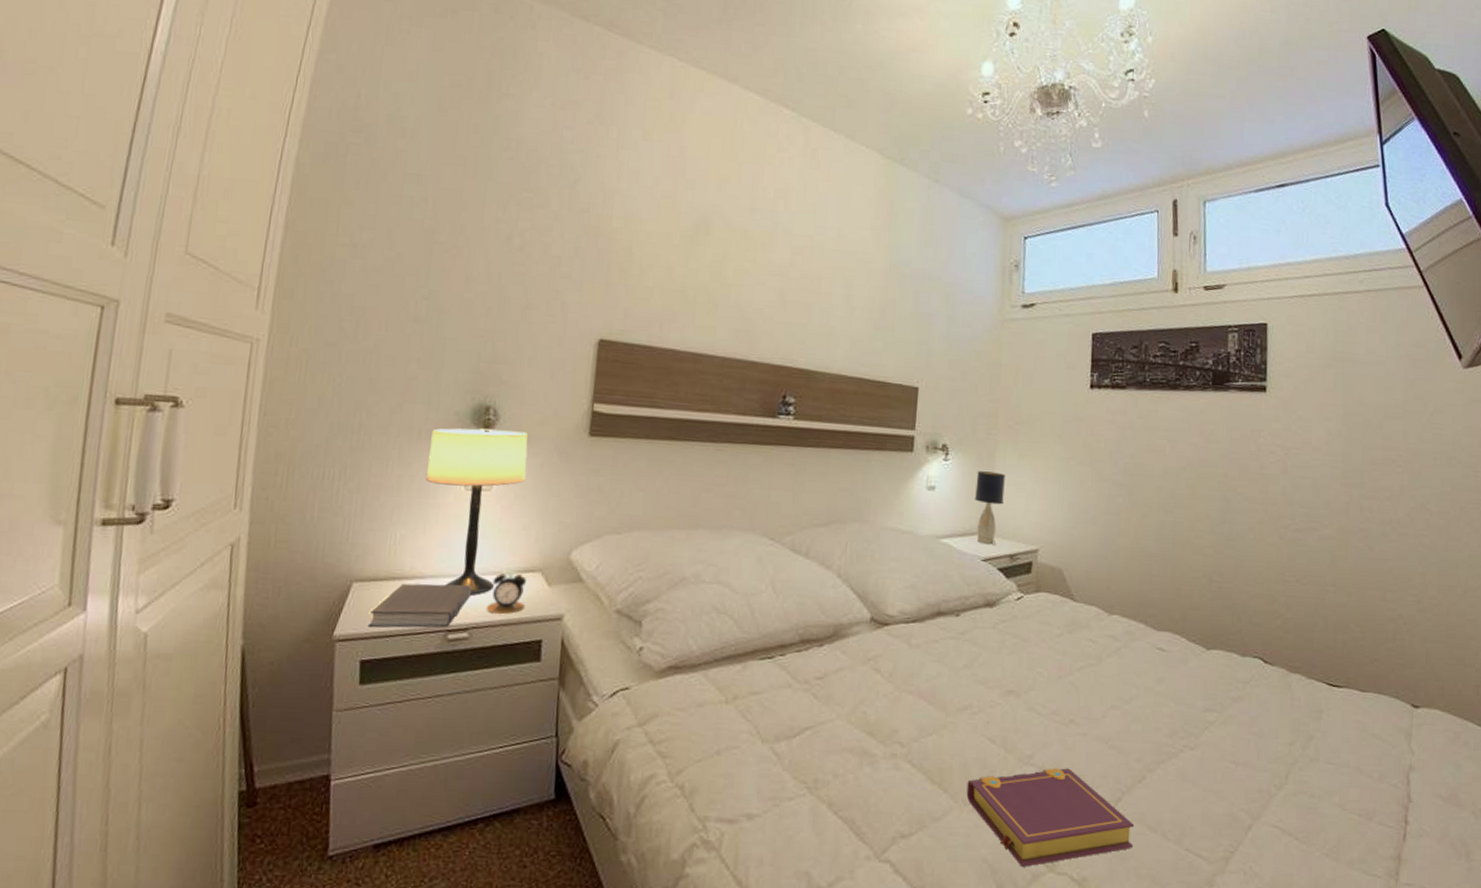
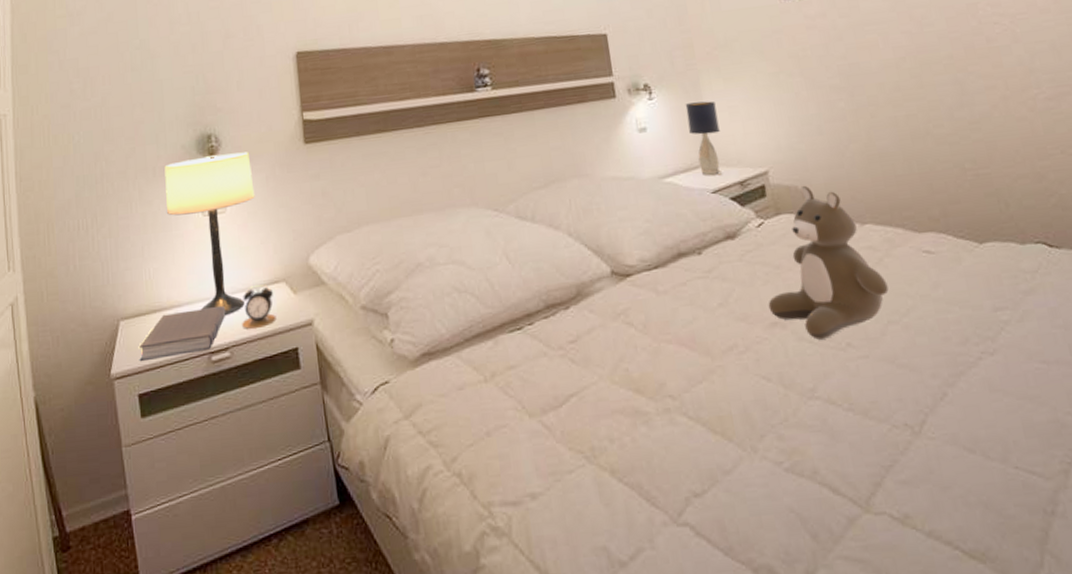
book: present [966,767,1135,867] -> none [751,396,954,511]
teddy bear: none [1008,569,1119,713] -> present [768,185,889,340]

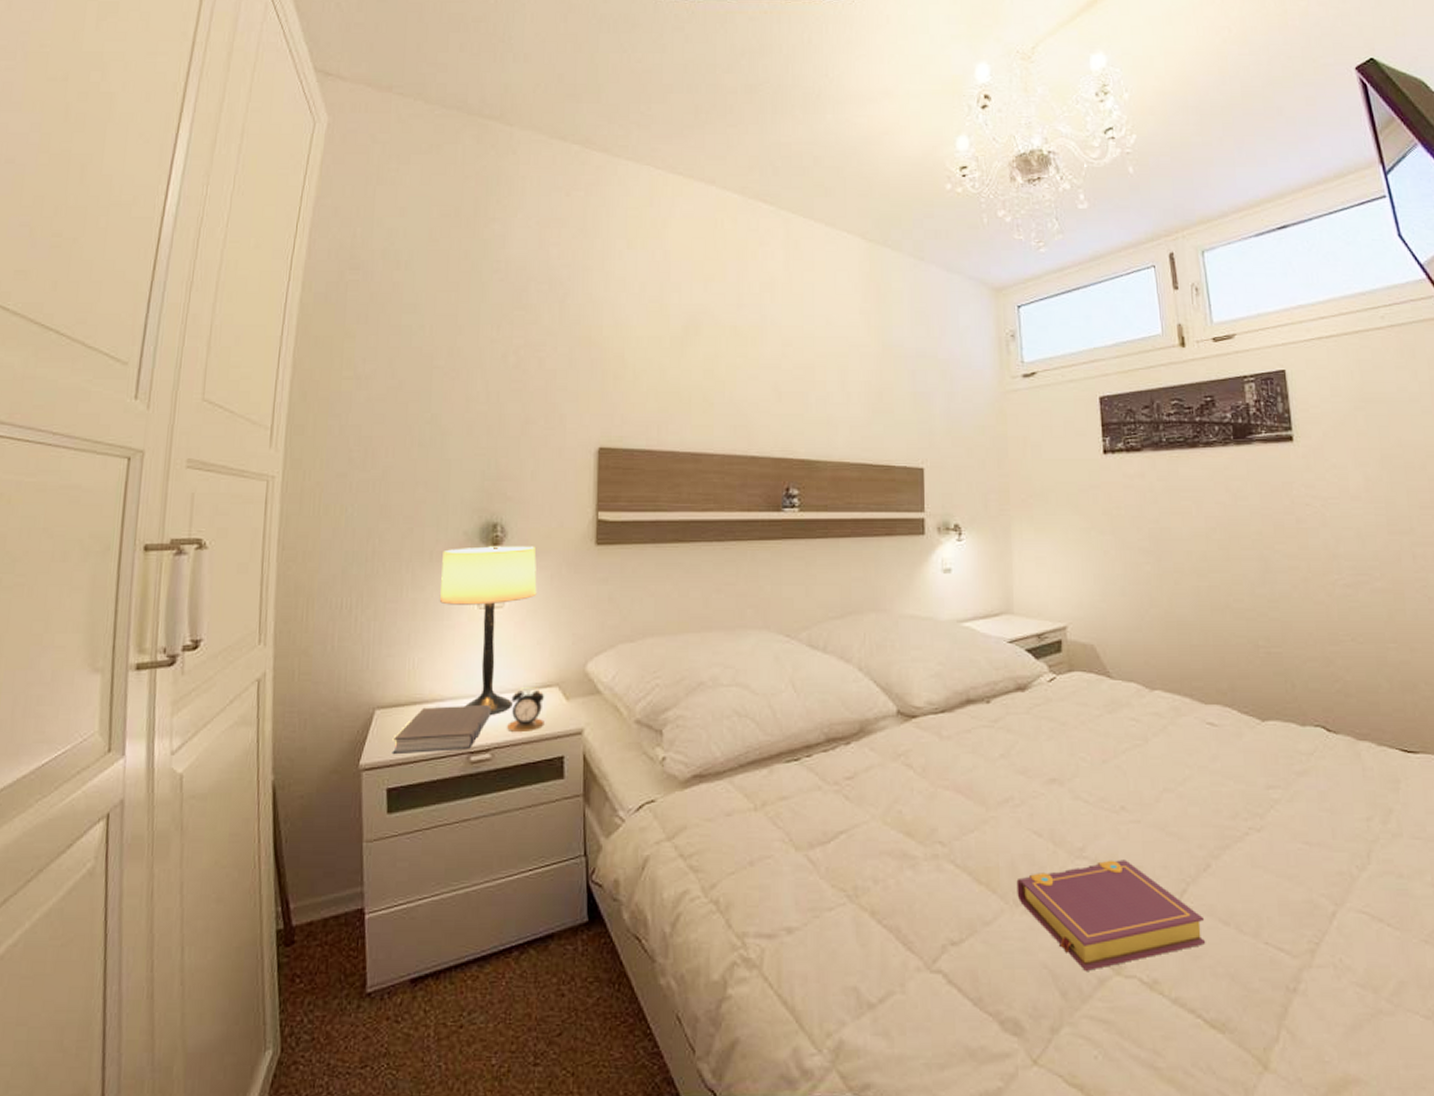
table lamp: present [685,101,724,176] -> none [993,549,1024,625]
book: none [751,396,954,511] -> present [1016,860,1206,971]
teddy bear: present [768,185,889,340] -> none [1049,644,1168,800]

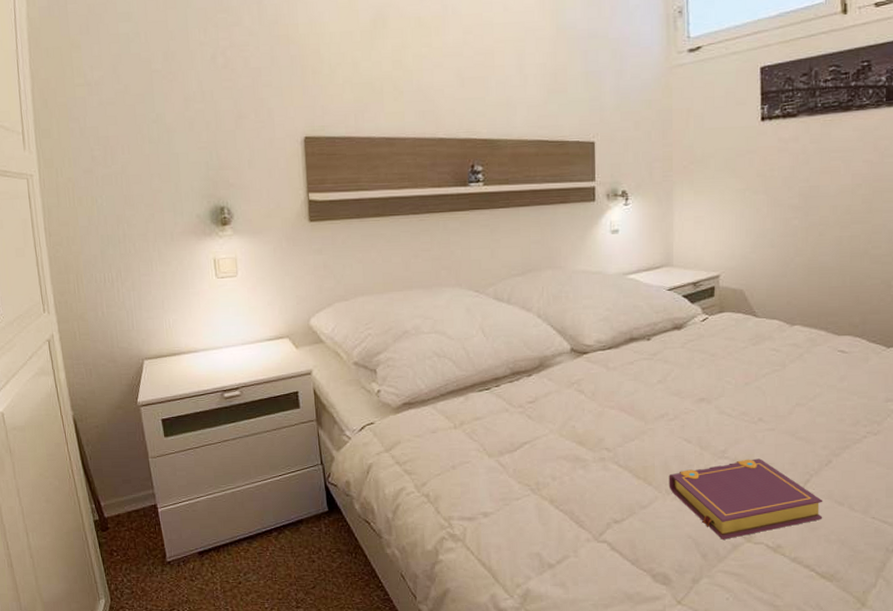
book: present [393,704,492,755] -> none [162,353,237,394]
table lamp: present [439,545,537,716] -> none [181,225,264,363]
alarm clock: present [507,687,545,732] -> none [250,339,280,374]

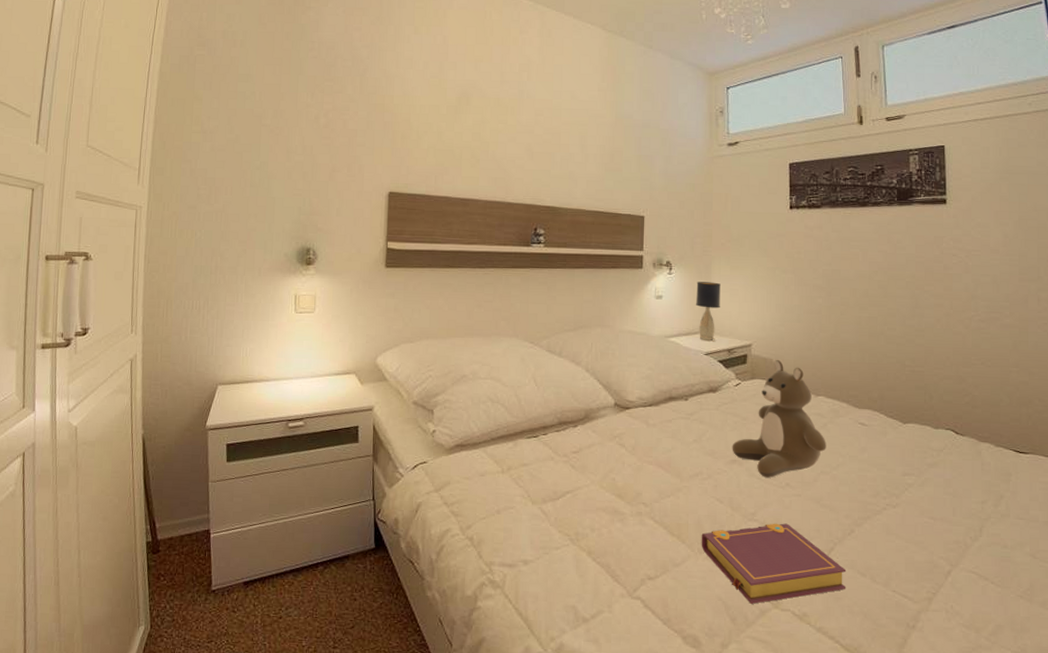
table lamp: none [656,210,684,276] -> present [696,282,721,342]
teddy bear: none [699,289,802,414] -> present [732,359,826,478]

